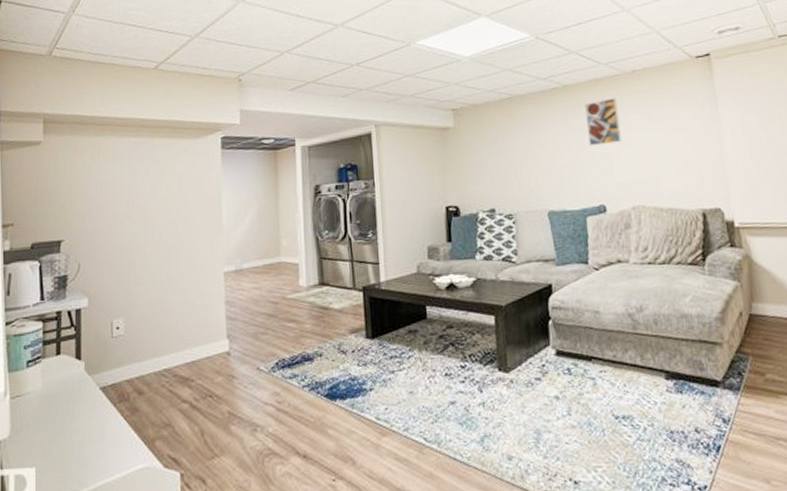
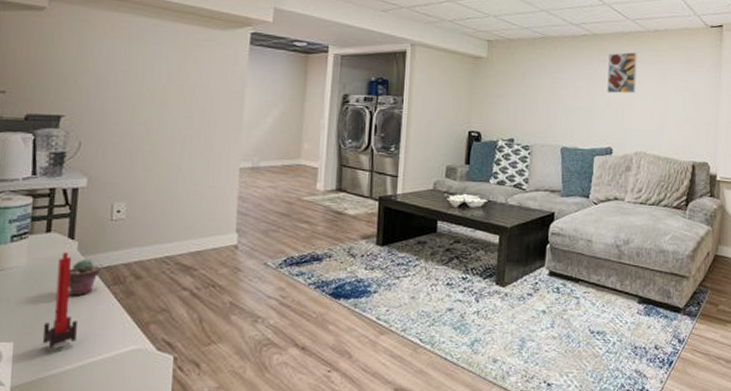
candle: none [60,373,90,473] -> present [42,252,77,350]
potted succulent: none [79,379,106,417] -> present [68,260,101,297]

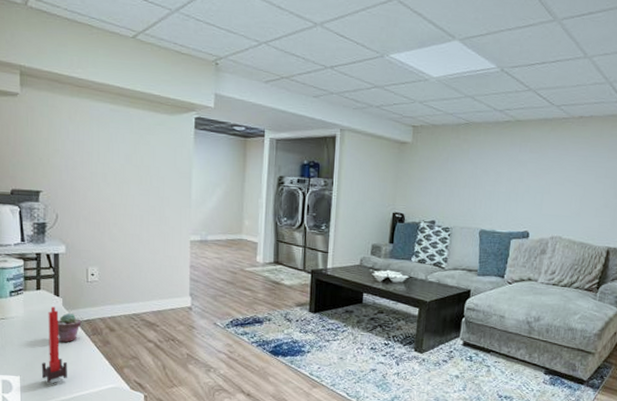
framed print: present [607,52,637,94] -> none [527,138,560,180]

